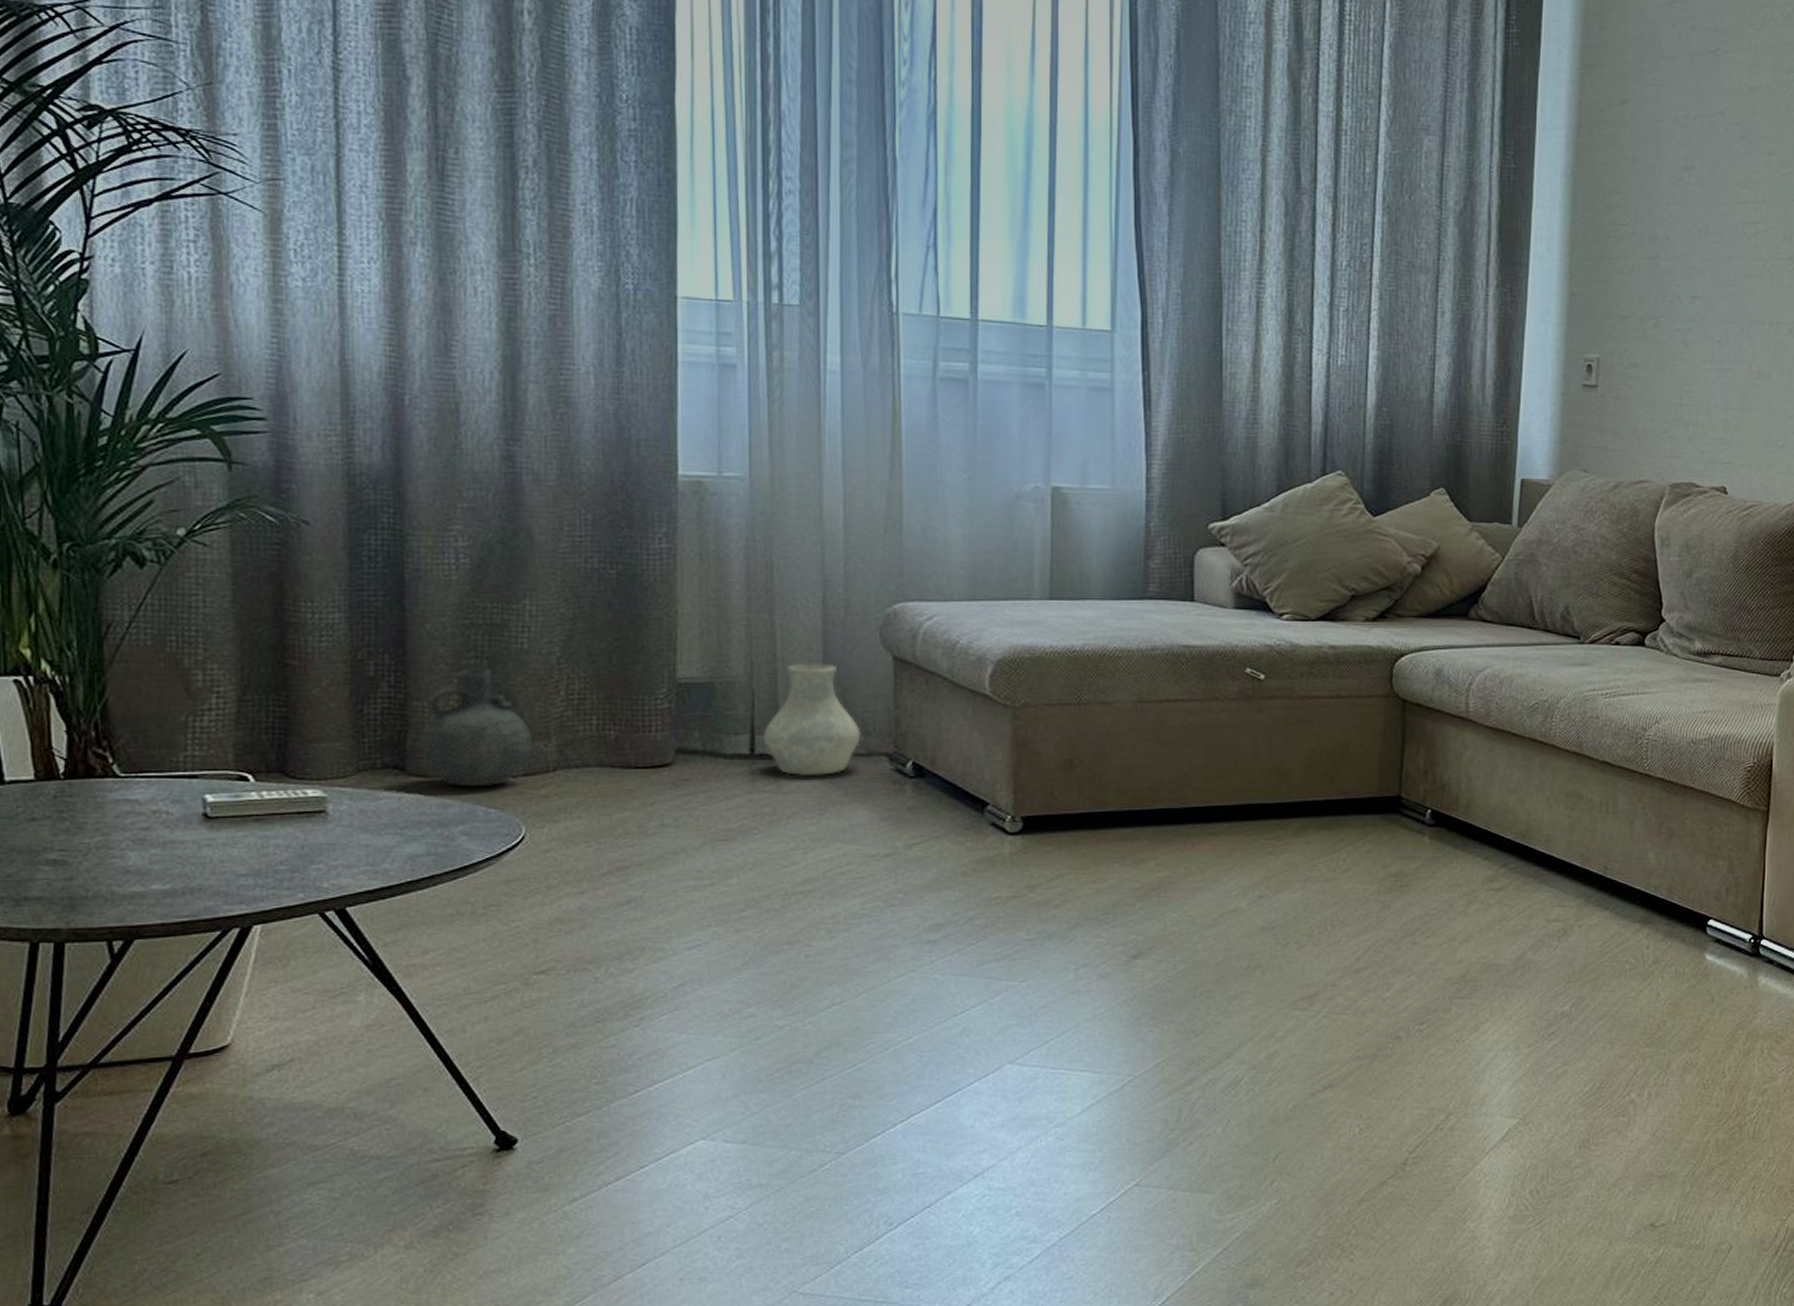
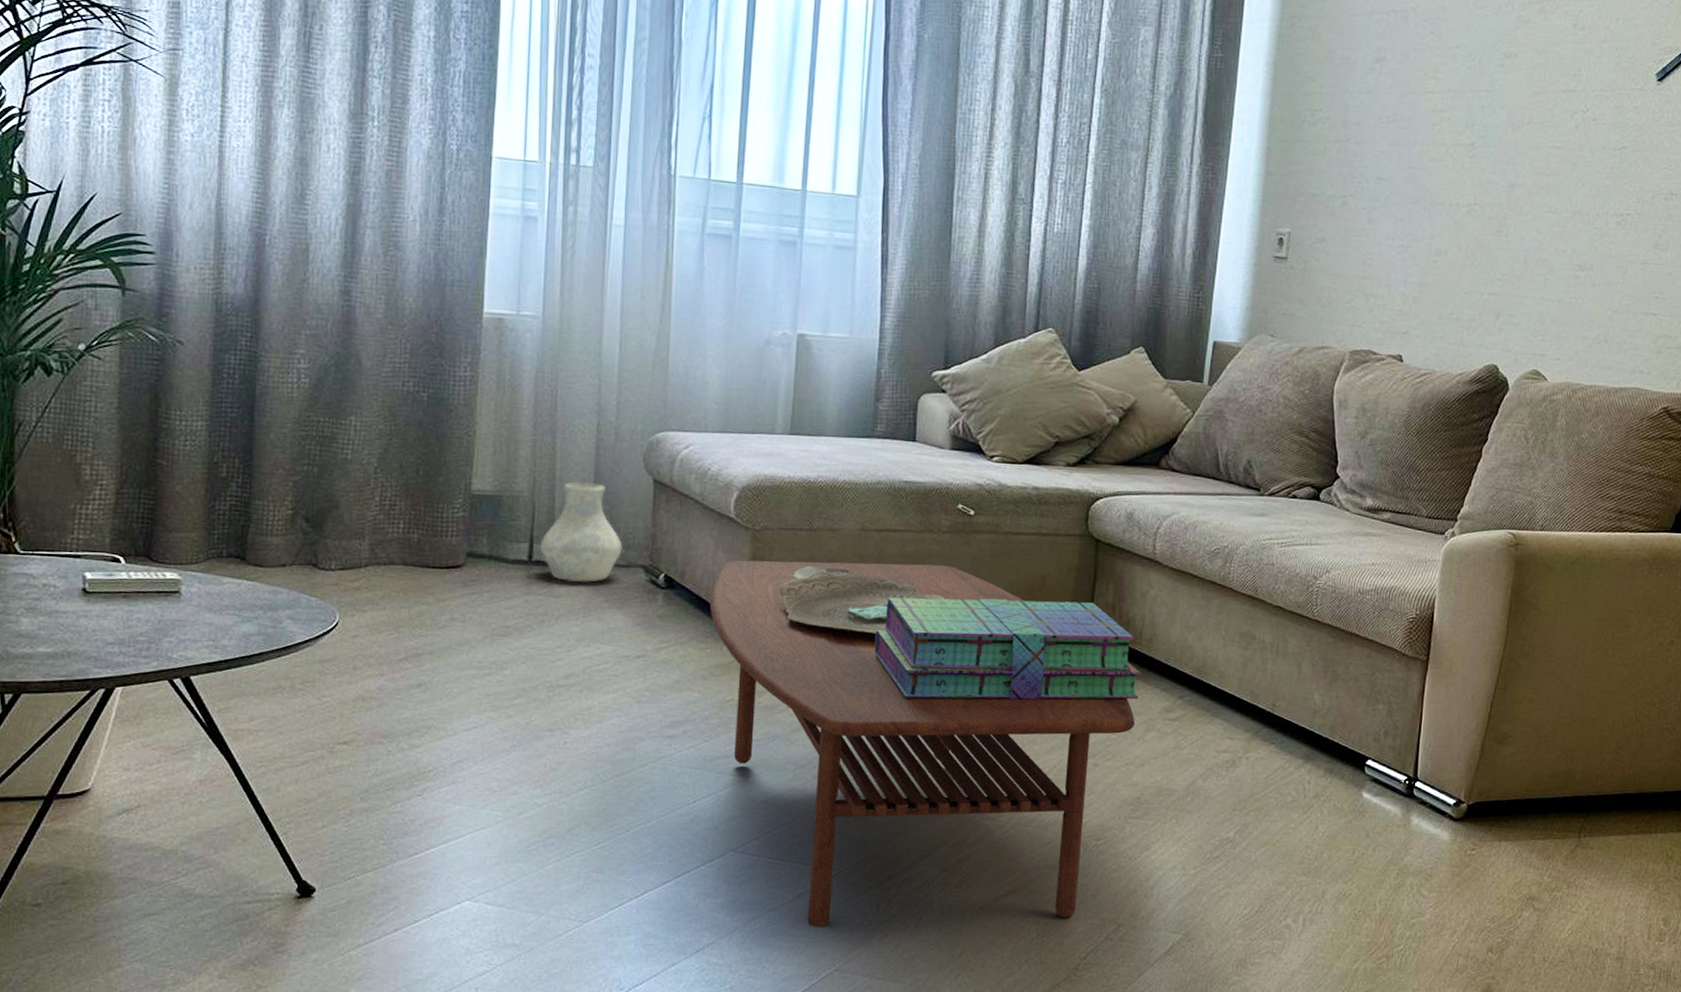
ceramic jug: present [418,668,533,787] -> none [257,474,350,577]
coffee table: none [967,735,1455,1140] -> present [709,560,1135,927]
decorative bowl: none [1047,743,1240,817] -> present [779,565,948,635]
stack of books: none [1160,768,1459,883] -> present [874,597,1140,701]

